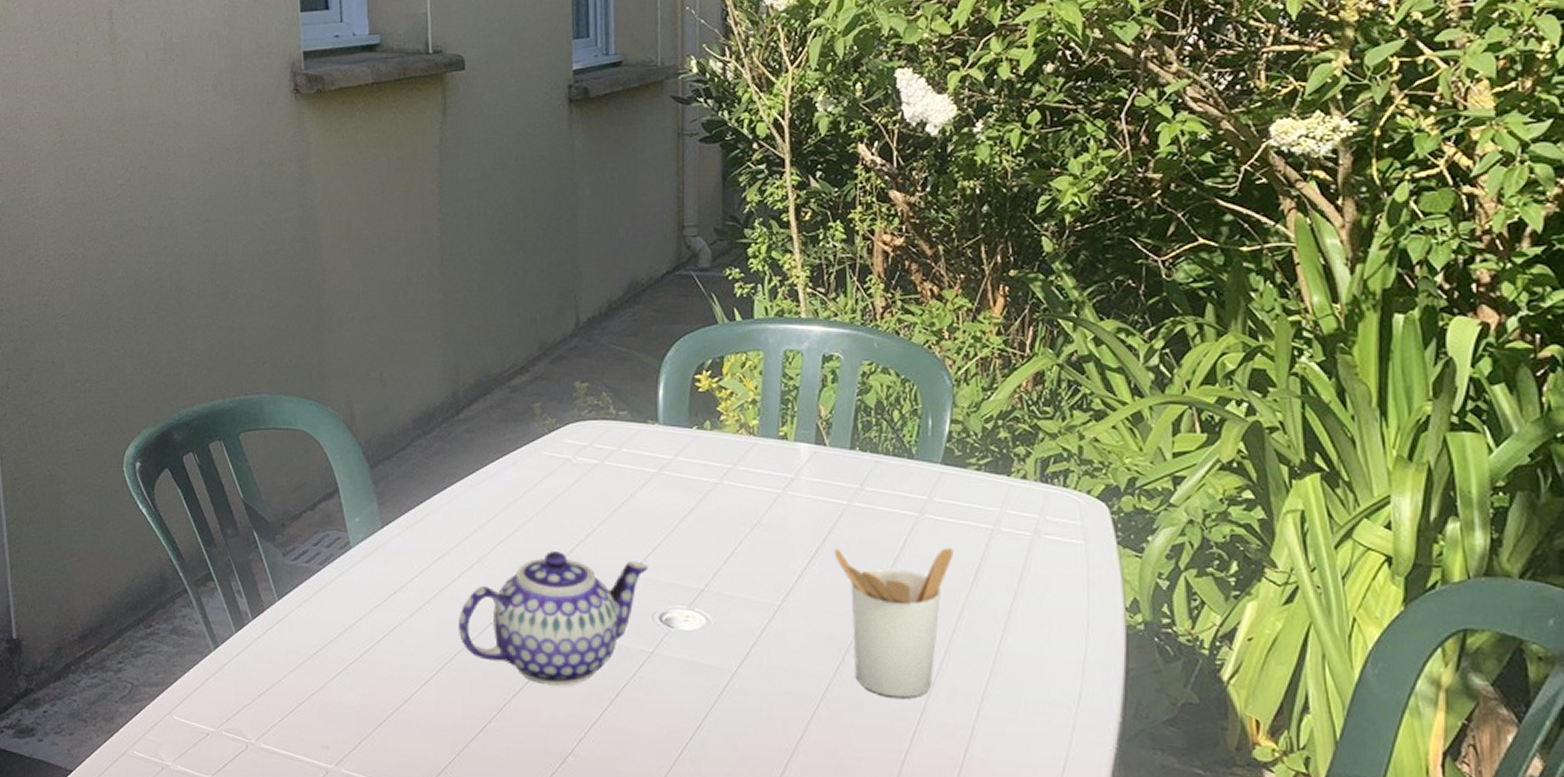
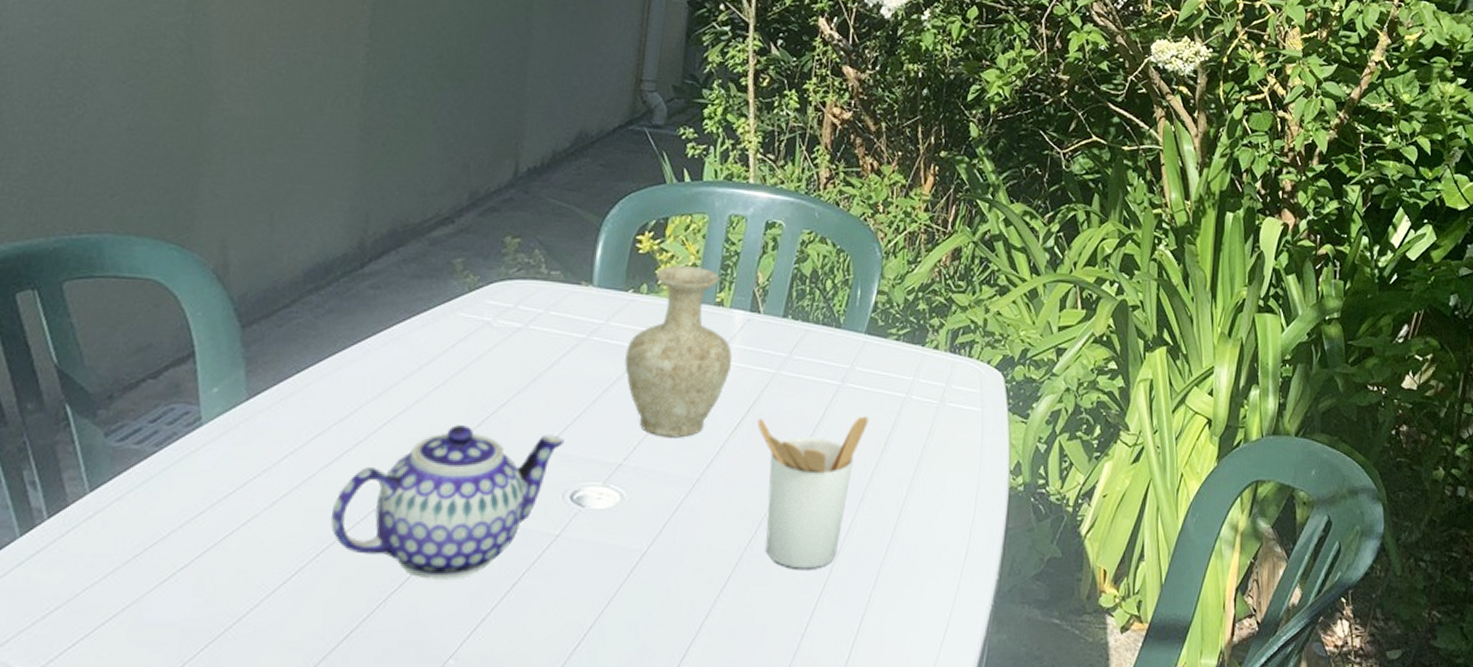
vase: none [697,401,801,566] -> present [625,265,732,438]

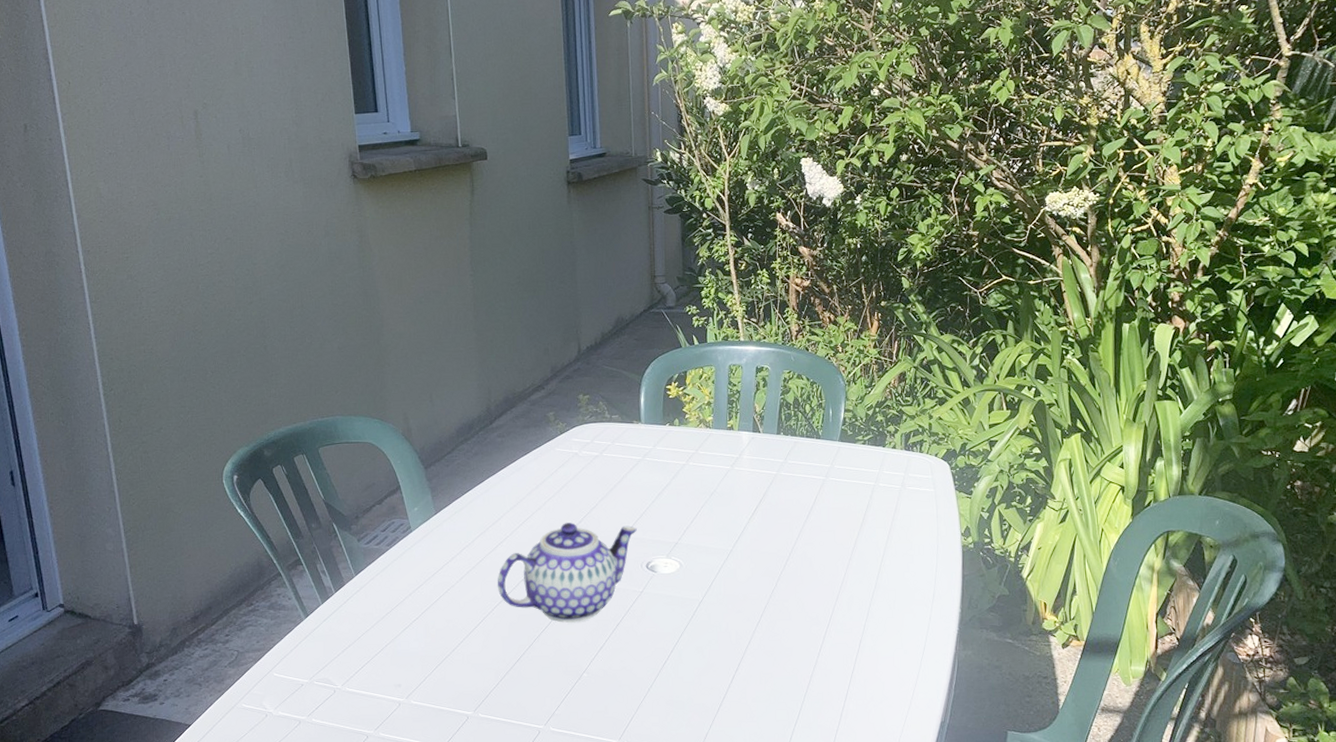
vase: present [625,265,732,438] -> none [670,403,744,523]
utensil holder: present [757,416,869,569] -> none [768,500,849,609]

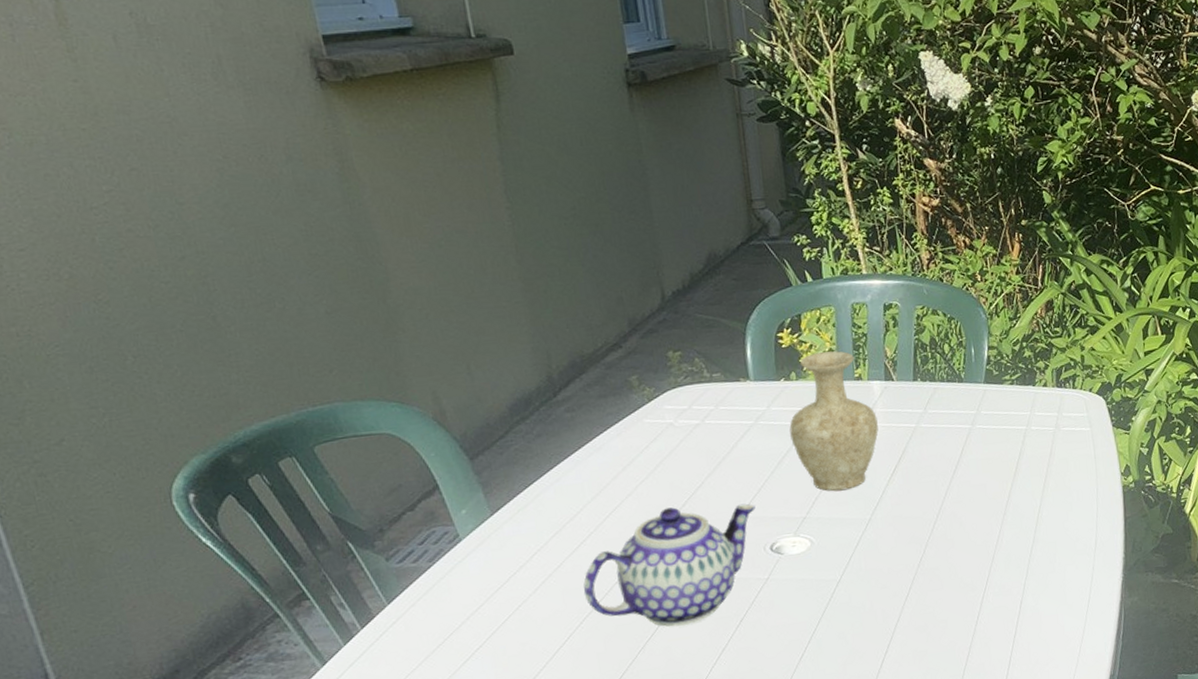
vase: none [670,403,744,523] -> present [789,351,879,492]

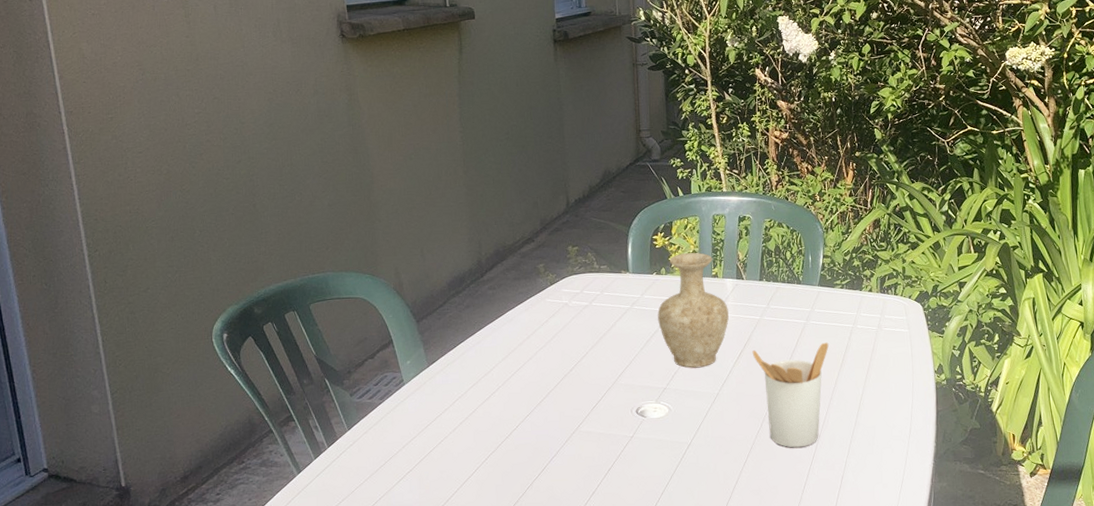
teapot: present [583,503,756,627] -> none [491,371,627,470]
utensil holder: none [908,449,1000,574] -> present [752,342,829,448]

